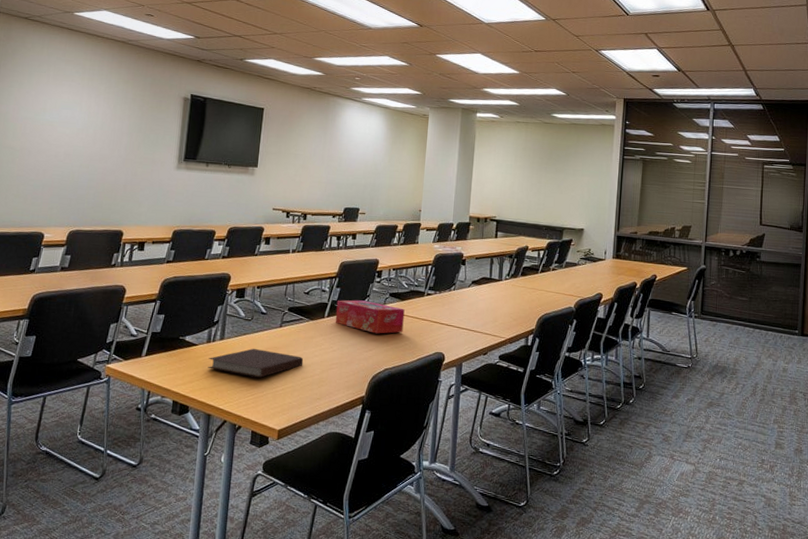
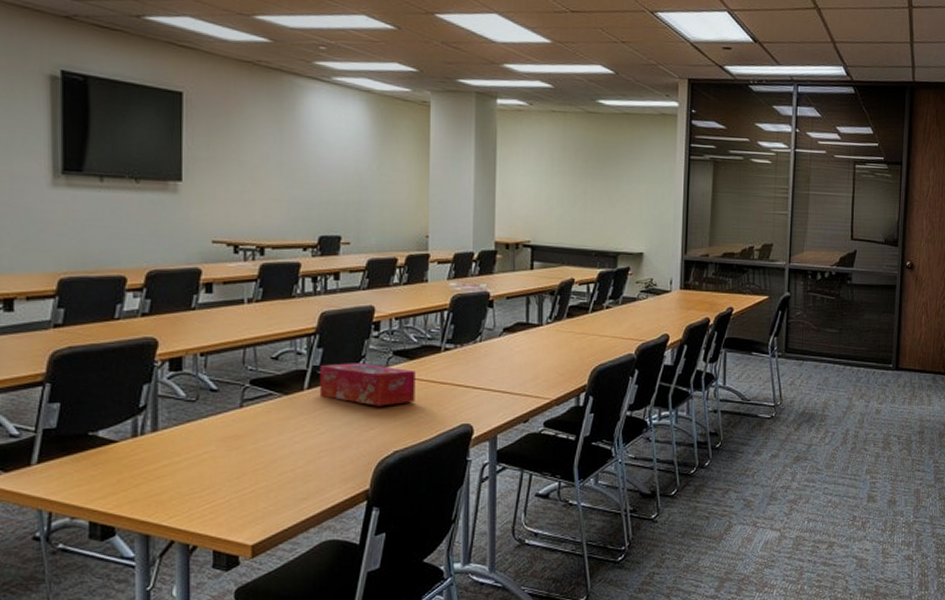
notebook: present [208,349,304,378] -> none [137,440,279,479]

